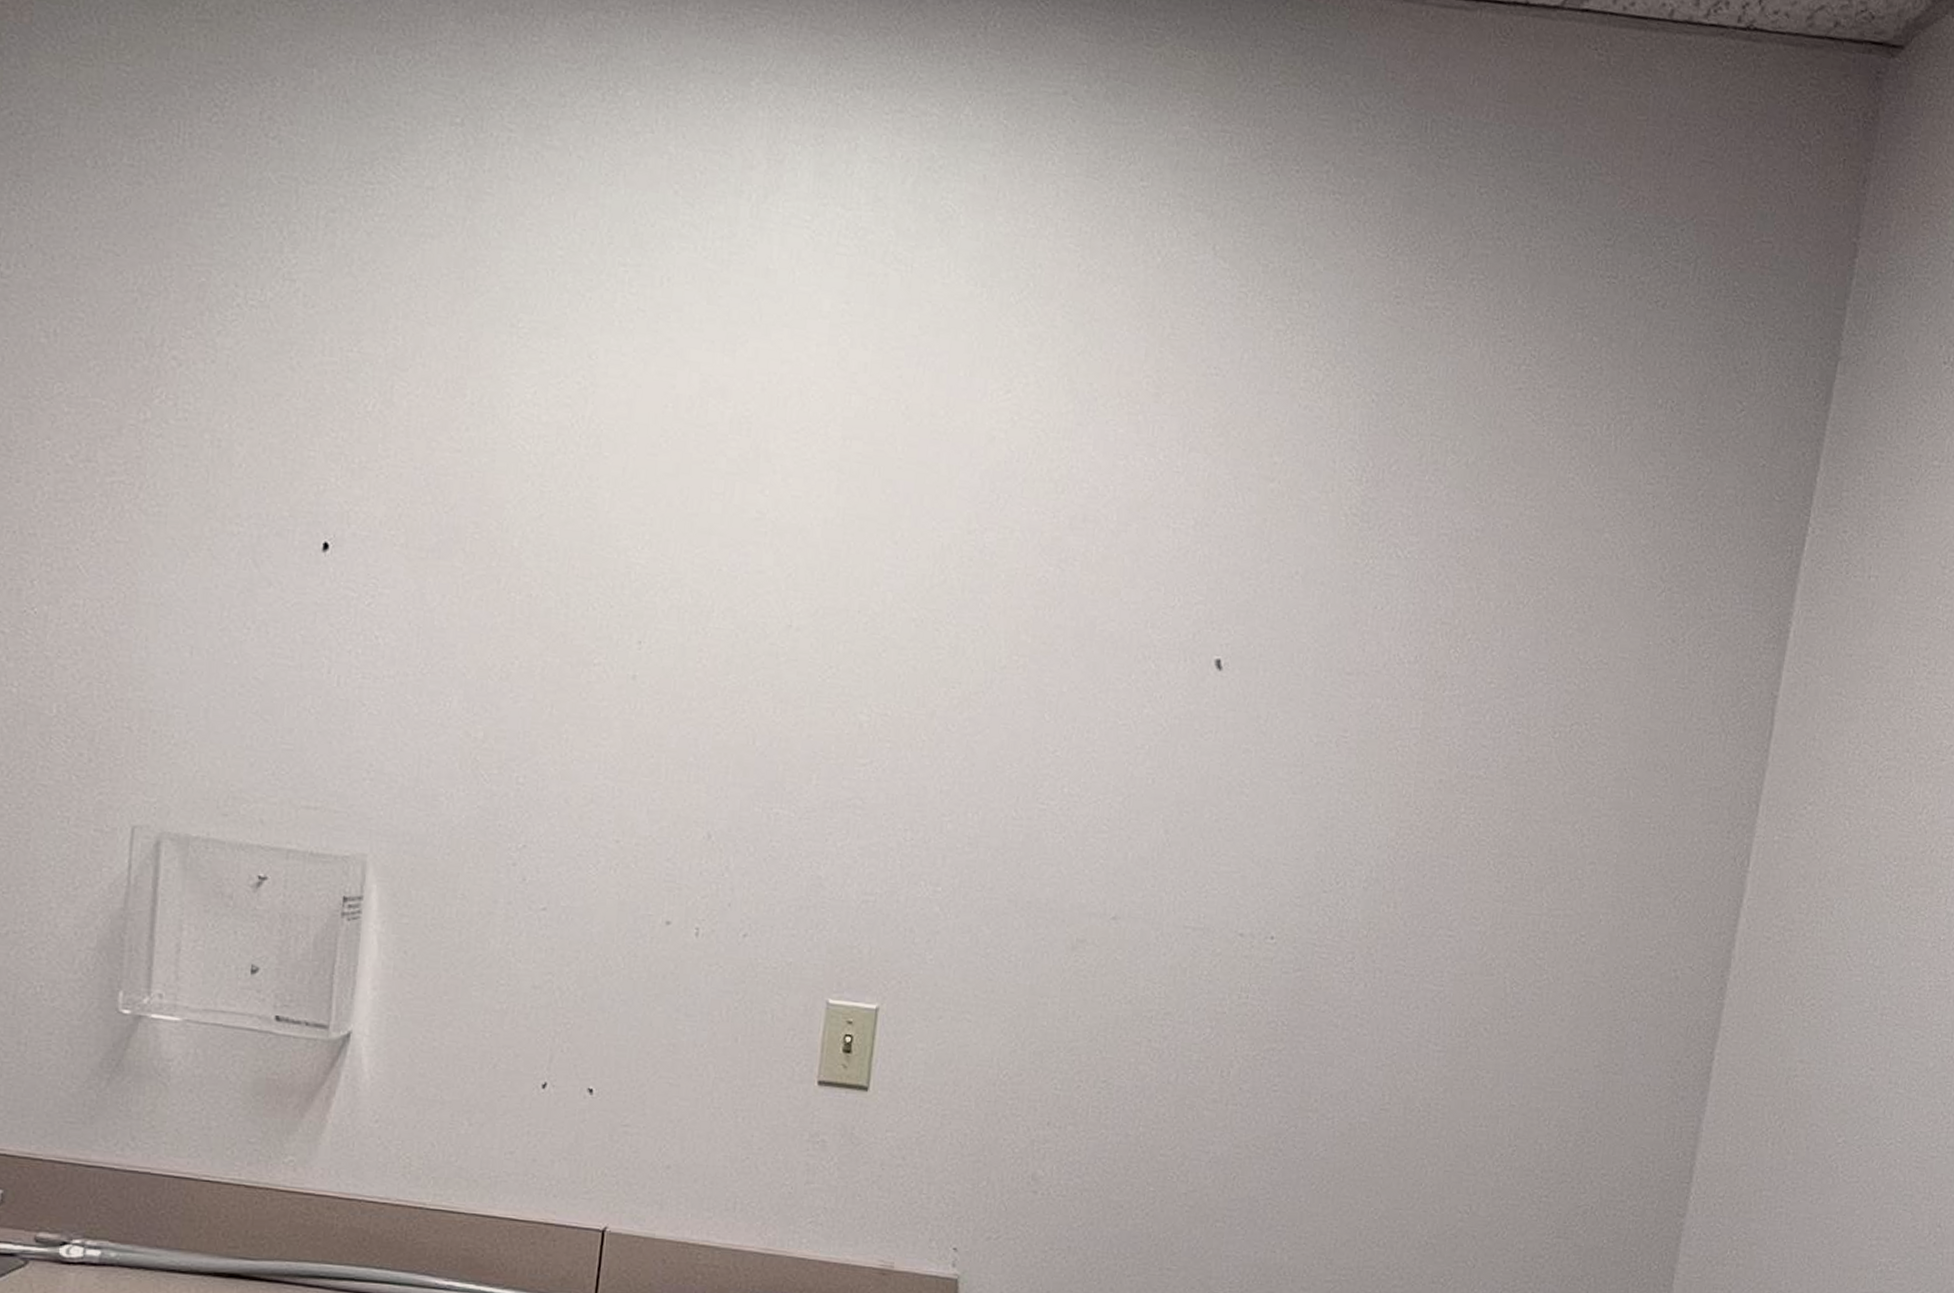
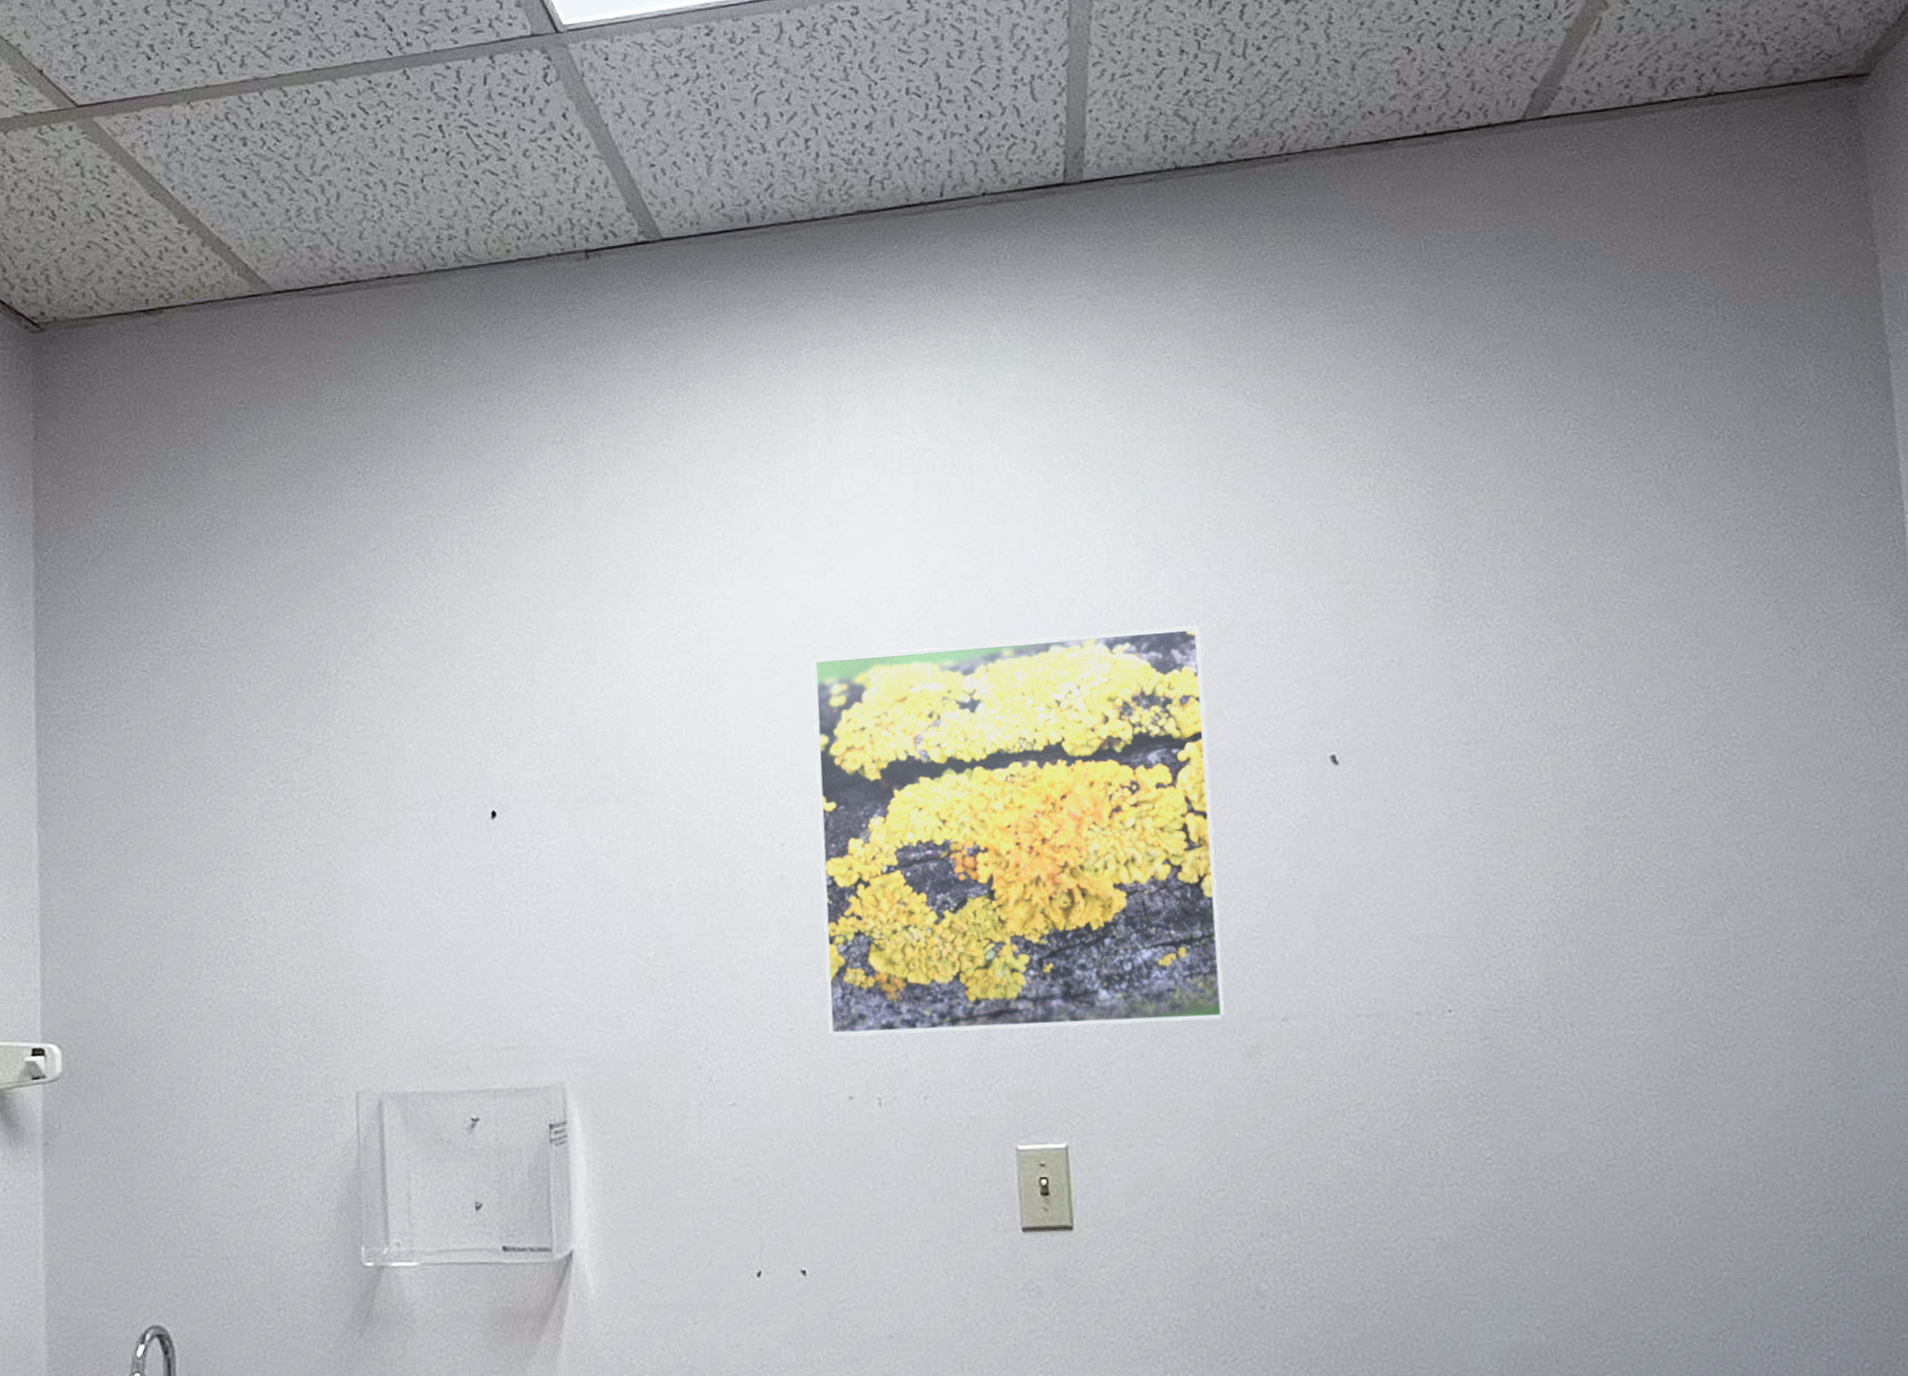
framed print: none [656,443,1116,908] -> present [811,625,1225,1036]

